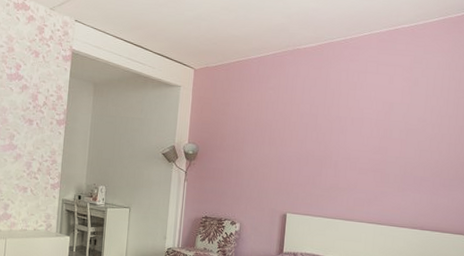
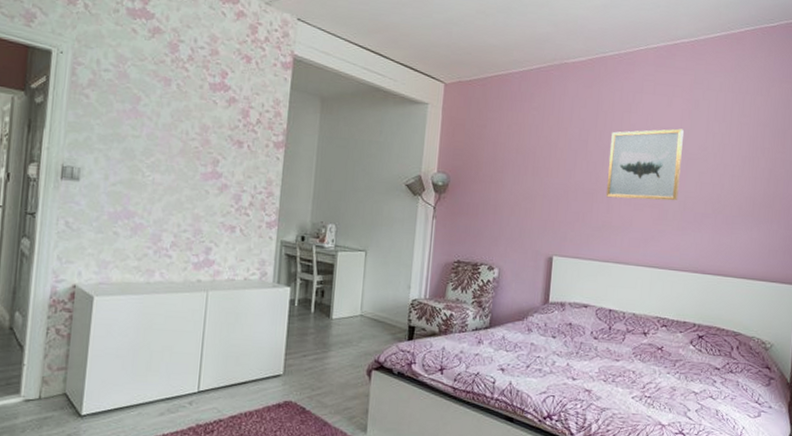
wall art: none [333,103,404,166] -> present [605,128,684,201]

